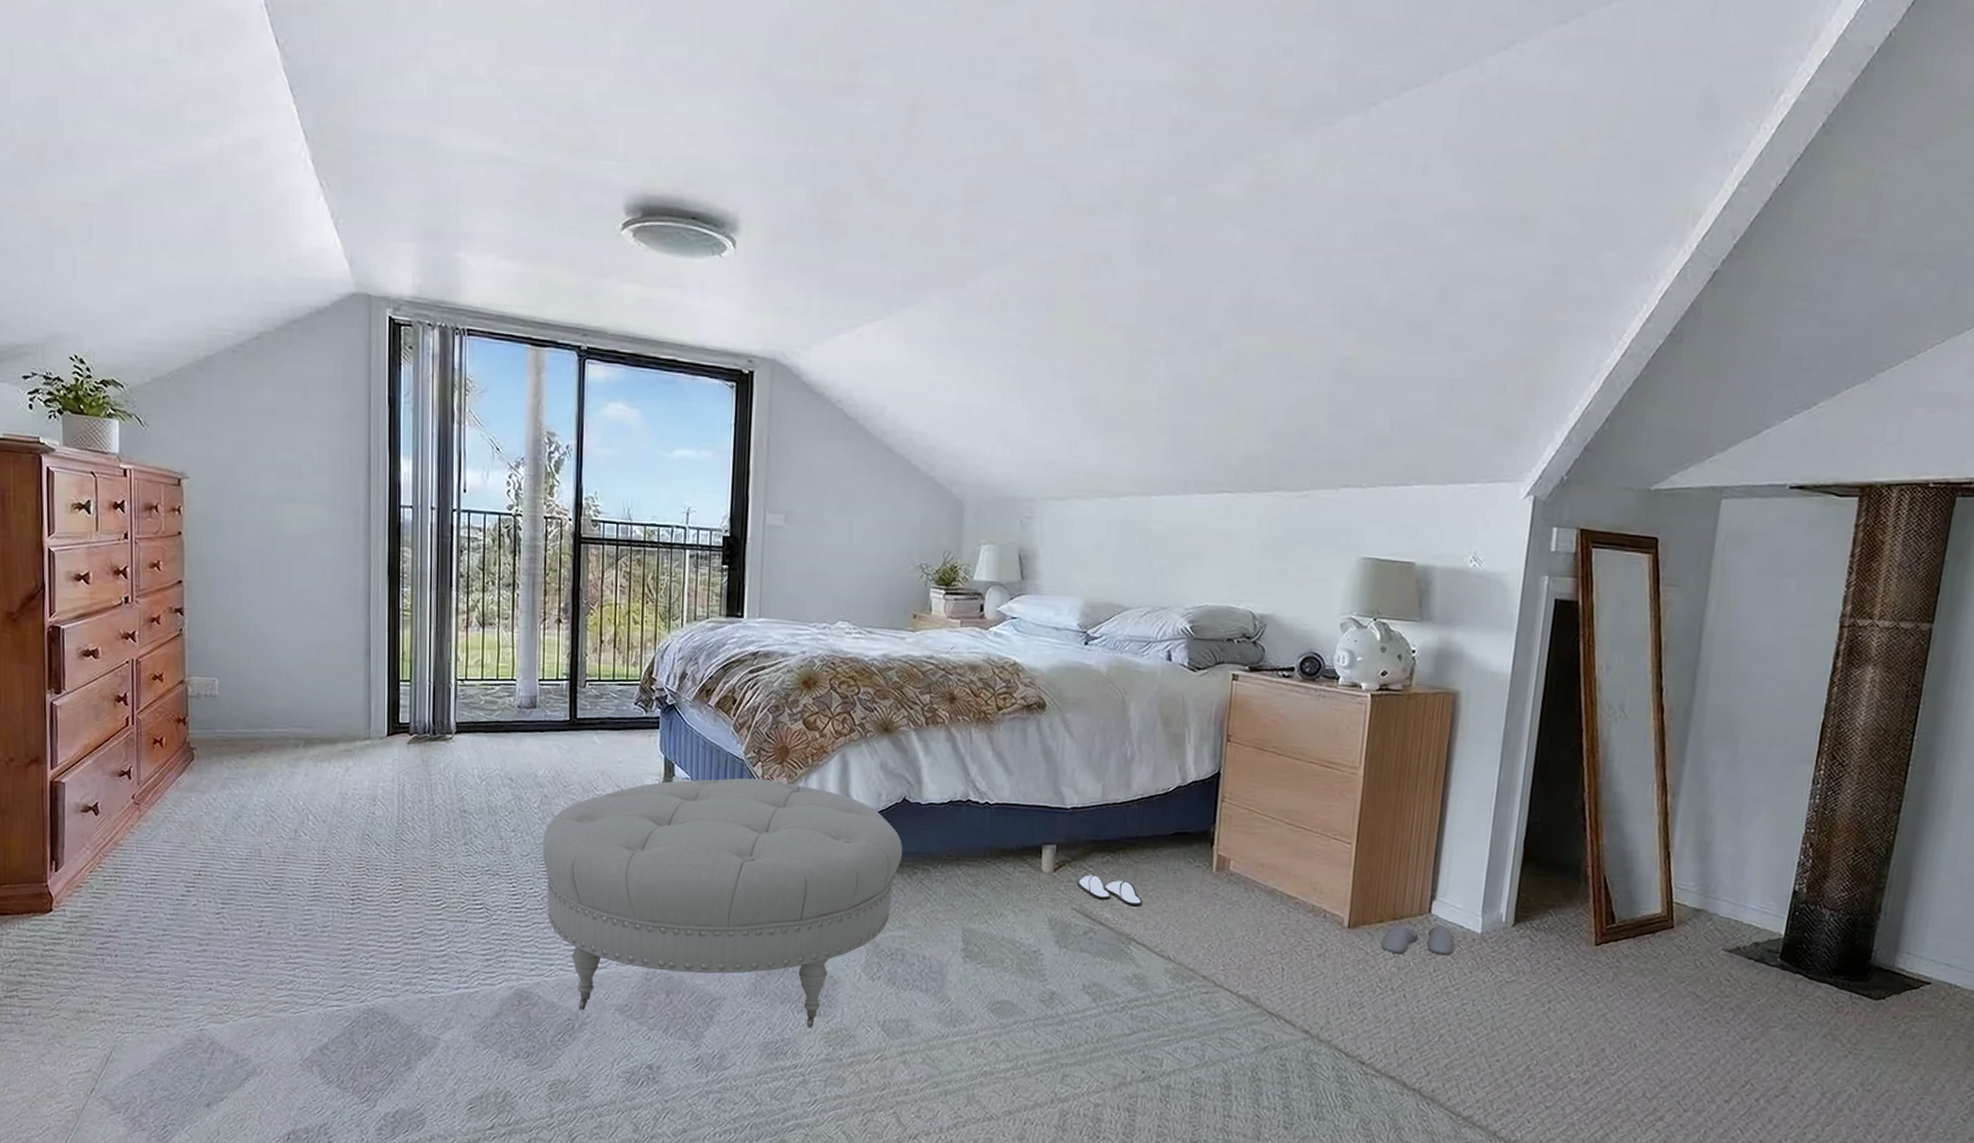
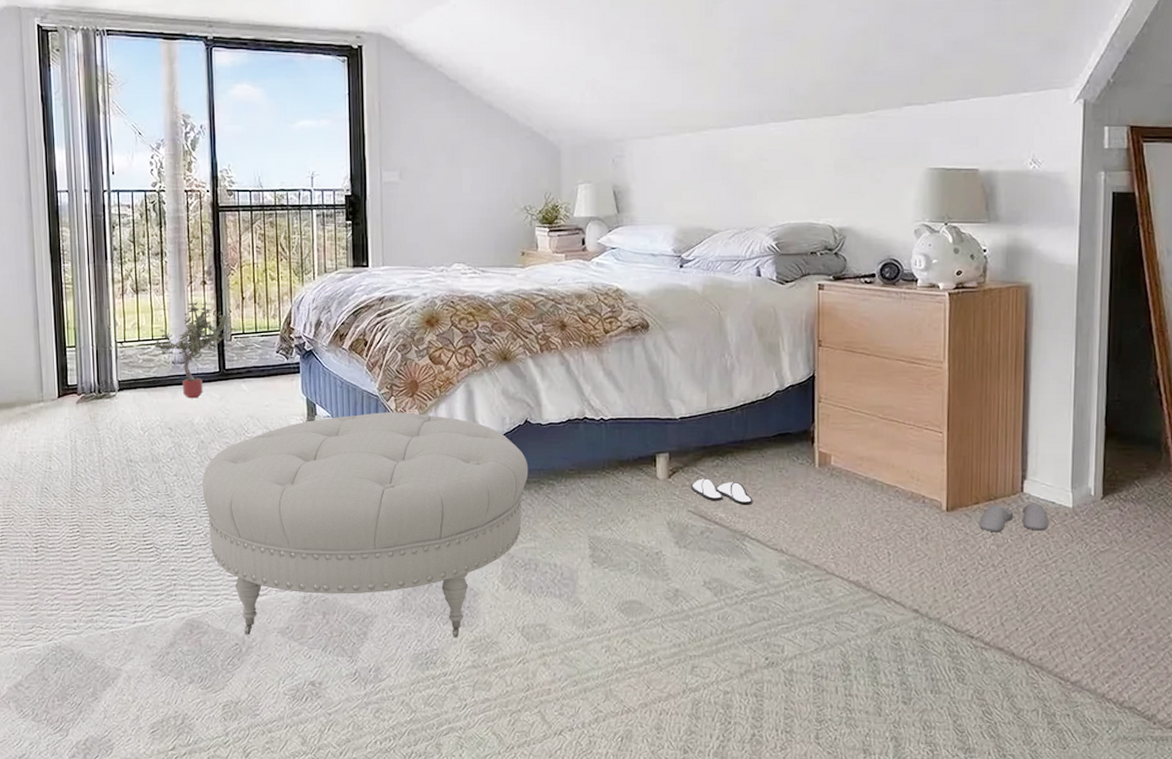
potted tree: none [498,641,584,748] -> present [153,301,229,399]

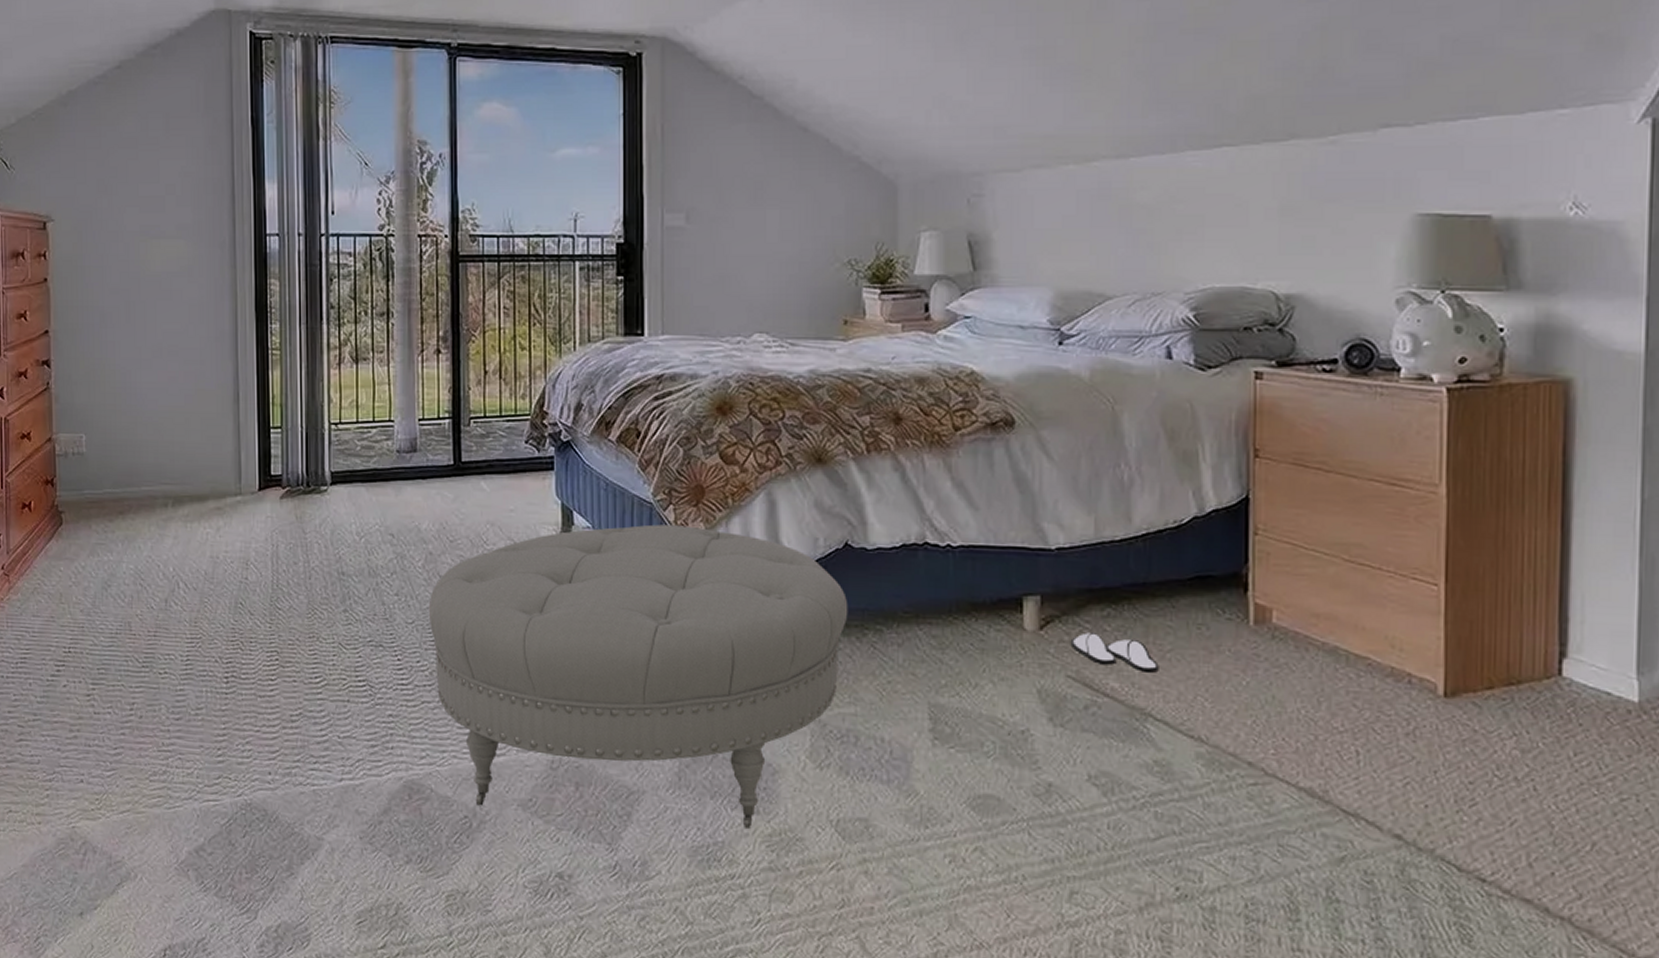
potted tree: present [153,301,229,399] -> none [374,374,467,498]
slippers: present [979,503,1049,533] -> none [1494,691,1601,733]

